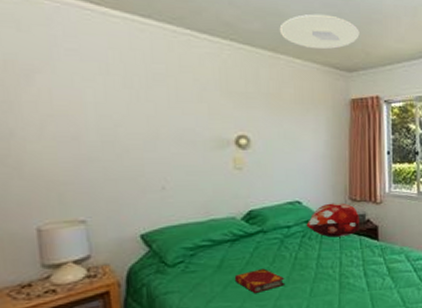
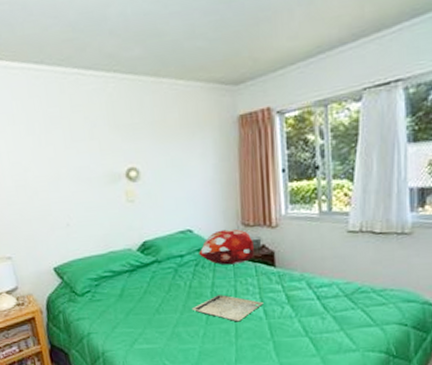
hardback book: present [234,268,286,293] -> none [134,297,182,320]
ceiling light: present [279,14,360,49] -> none [160,24,246,66]
tray: none [295,266,366,294] -> present [191,295,263,322]

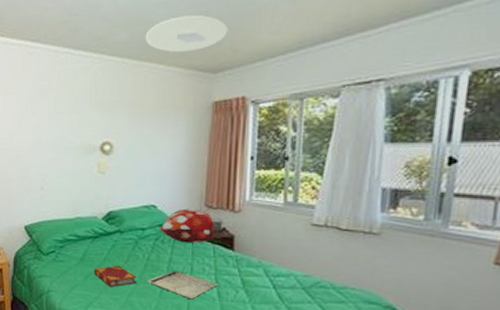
hardback book: none [134,297,182,320] -> present [94,265,137,287]
ceiling light: none [160,24,246,66] -> present [145,15,228,52]

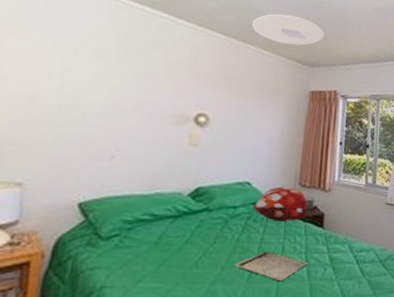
hardback book: present [94,265,137,287] -> none [170,249,224,275]

